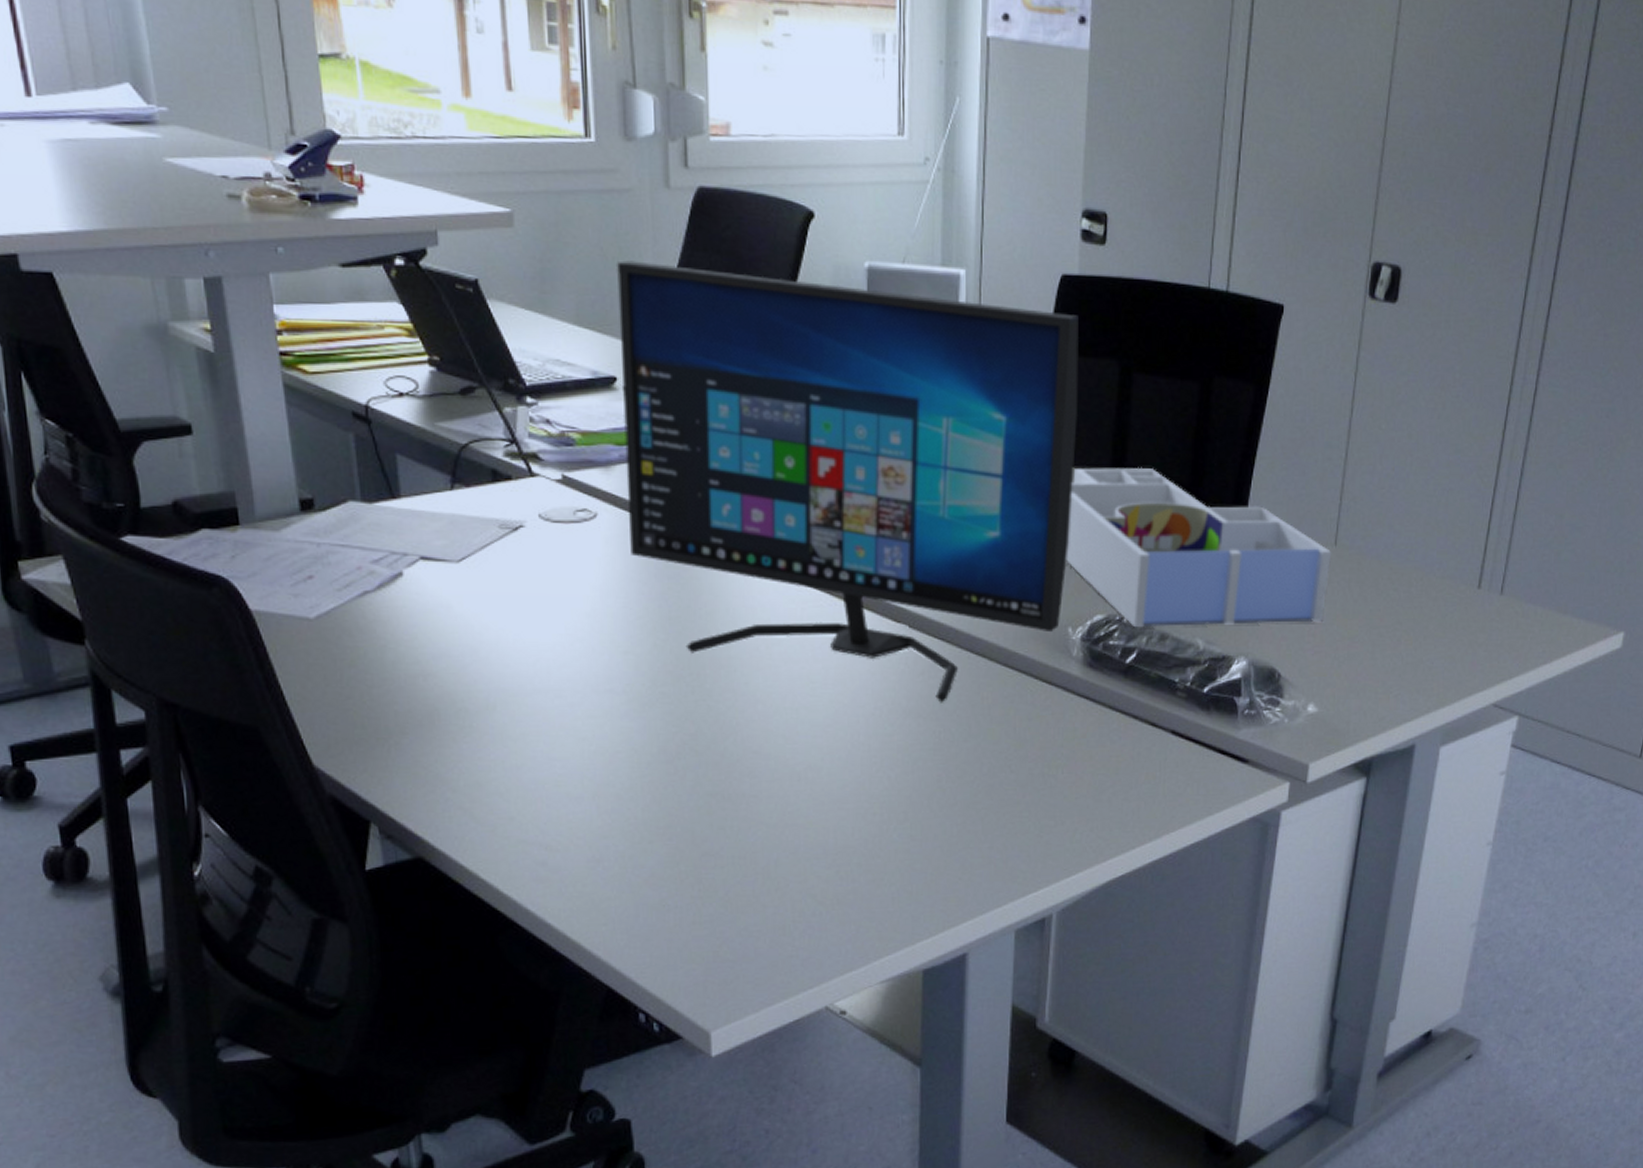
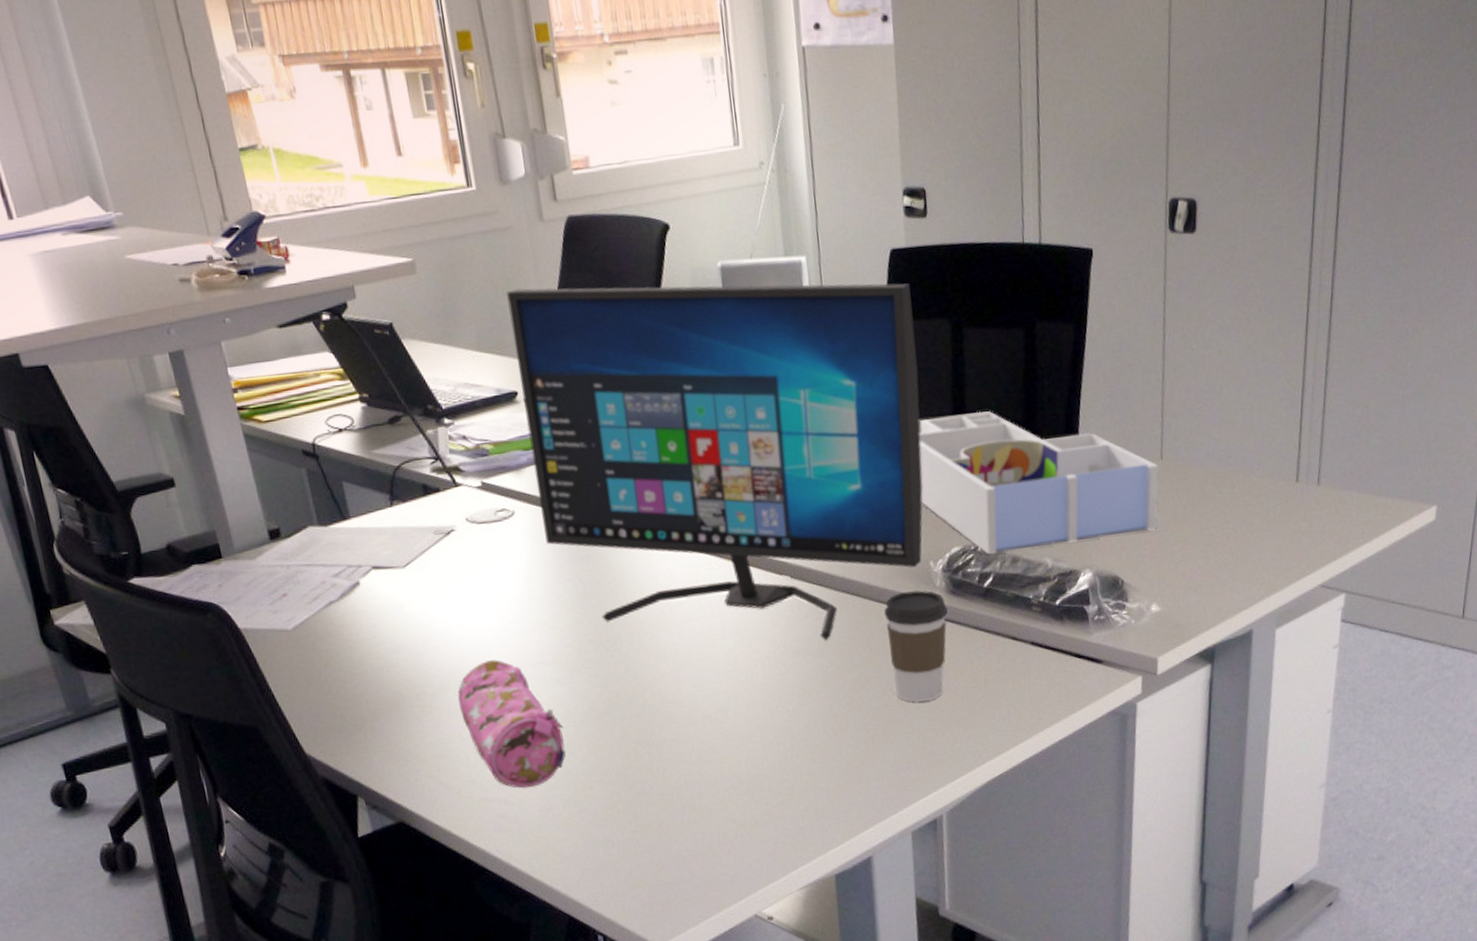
pencil case: none [505,681,627,834] -> present [457,659,566,789]
coffee cup: none [1010,657,1082,784] -> present [883,589,948,702]

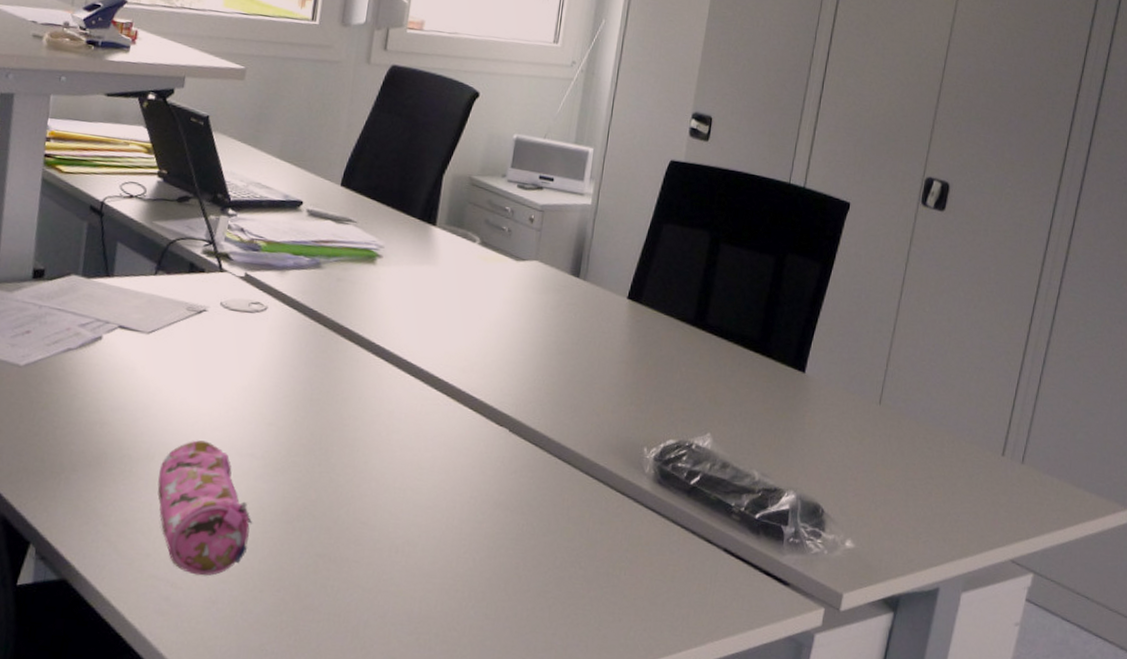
computer monitor: present [506,283,923,641] -> none [289,114,681,500]
coffee cup: present [883,589,948,702] -> none [584,470,651,583]
desk organizer: present [919,411,1159,555] -> none [648,315,877,468]

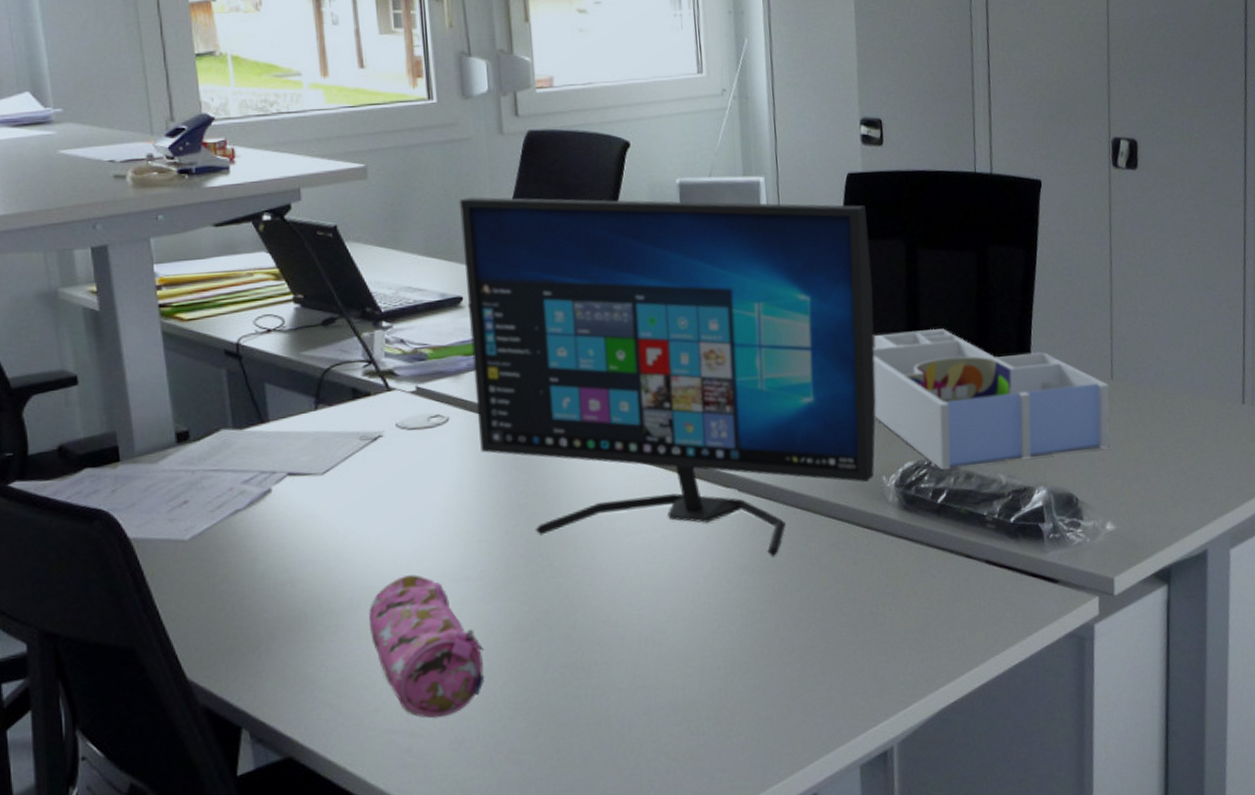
computer monitor: none [289,114,681,500] -> present [460,197,876,557]
desk organizer: none [648,315,877,468] -> present [873,328,1110,471]

